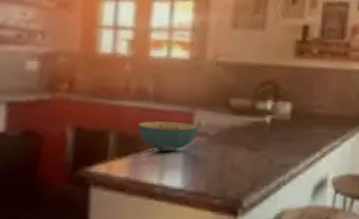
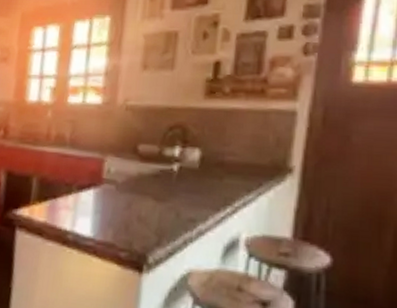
cereal bowl: present [137,121,199,152] -> none [55,166,109,199]

